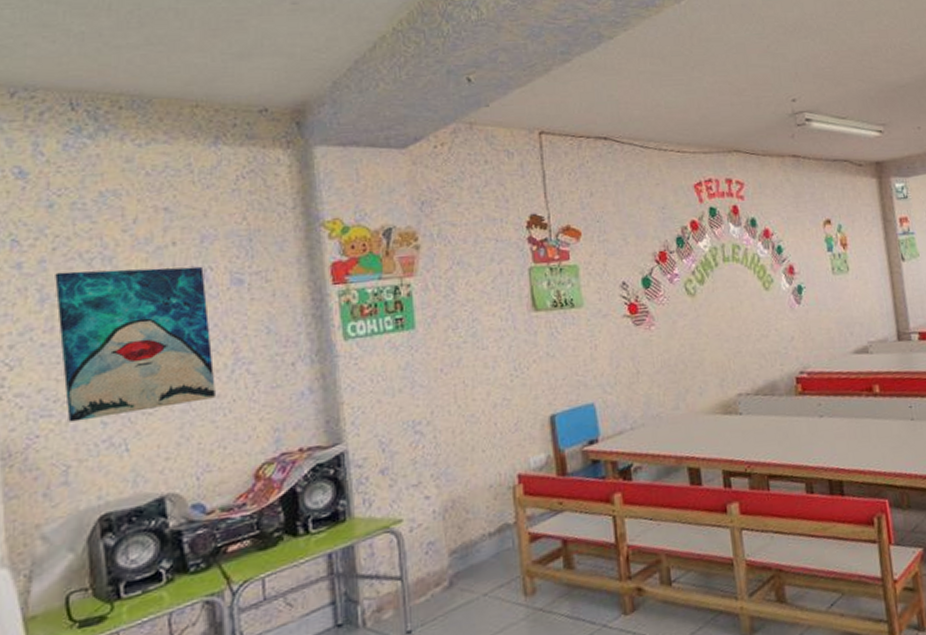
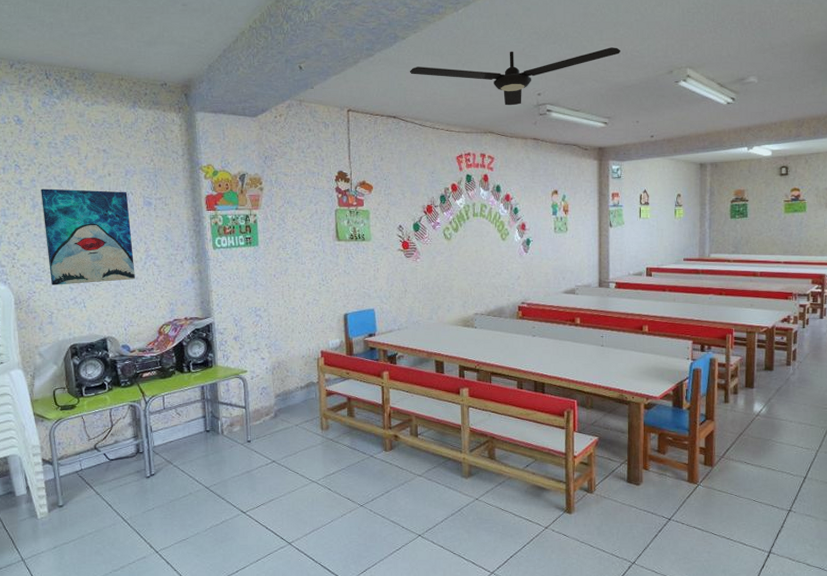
ceiling fan: none [621,40,889,117] -> present [409,47,621,106]

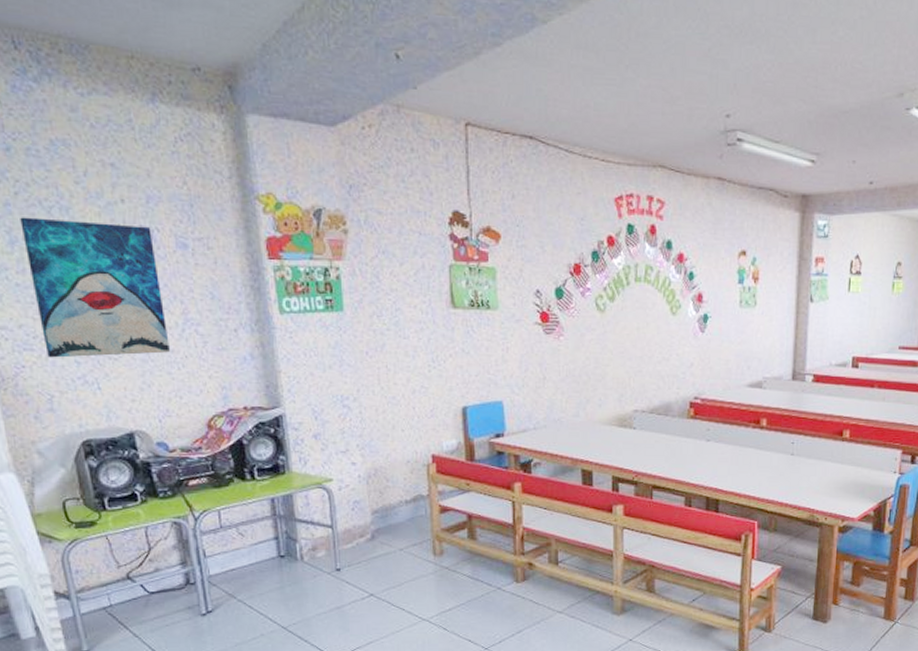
ceiling fan: present [409,47,621,106] -> none [552,50,839,130]

